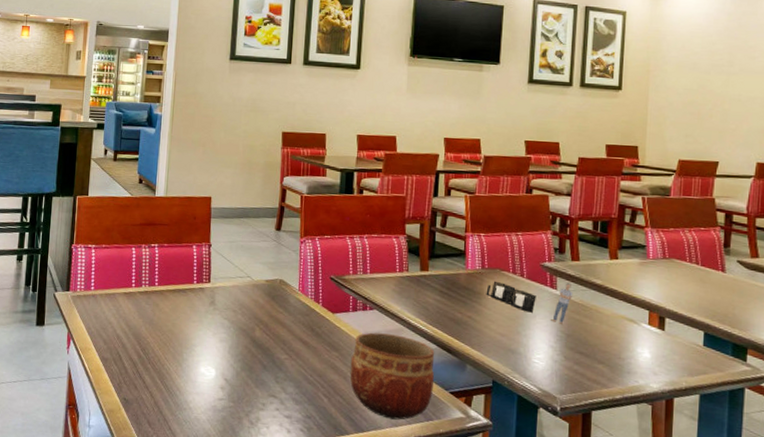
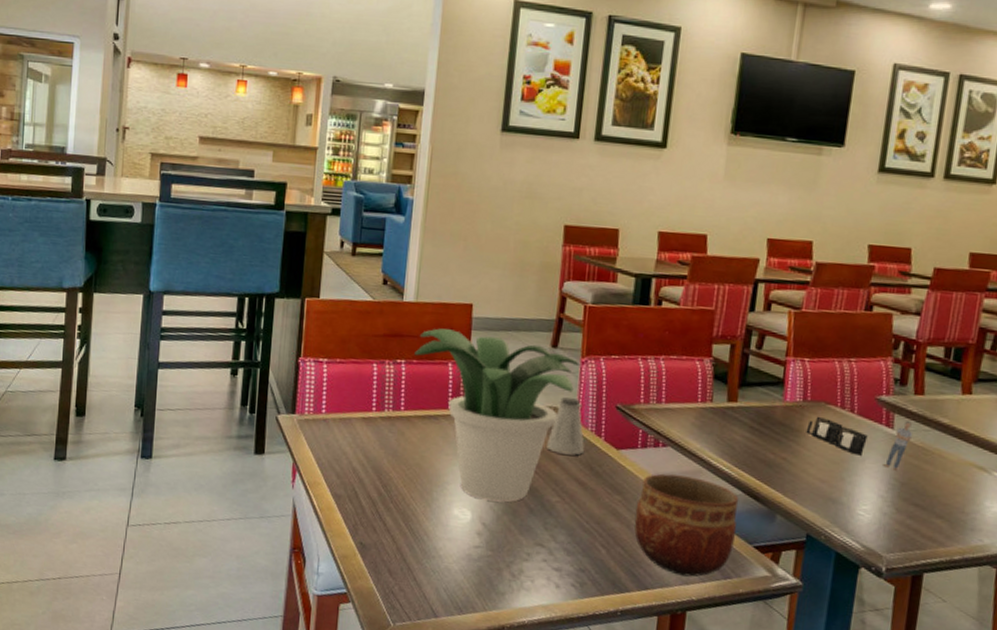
potted plant: none [165,217,299,361] -> present [414,328,580,502]
saltshaker: none [275,270,306,319] -> present [547,396,584,455]

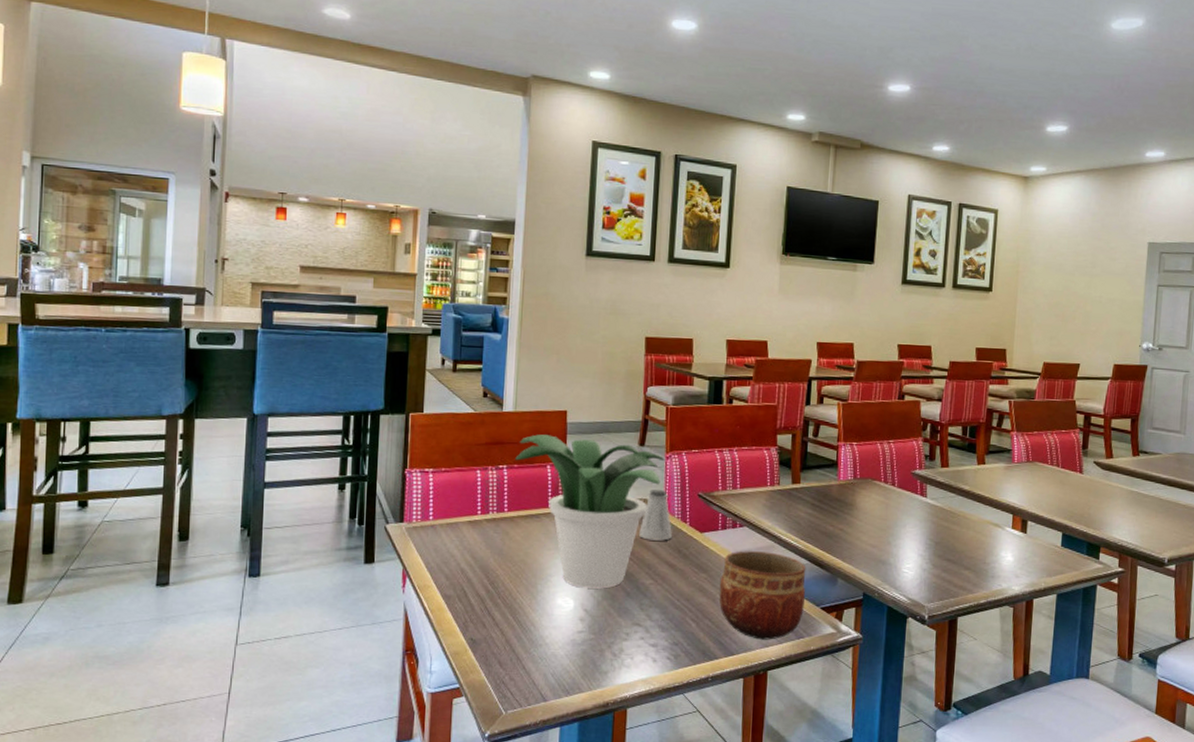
napkin holder: present [806,416,913,472] -> none [857,490,942,533]

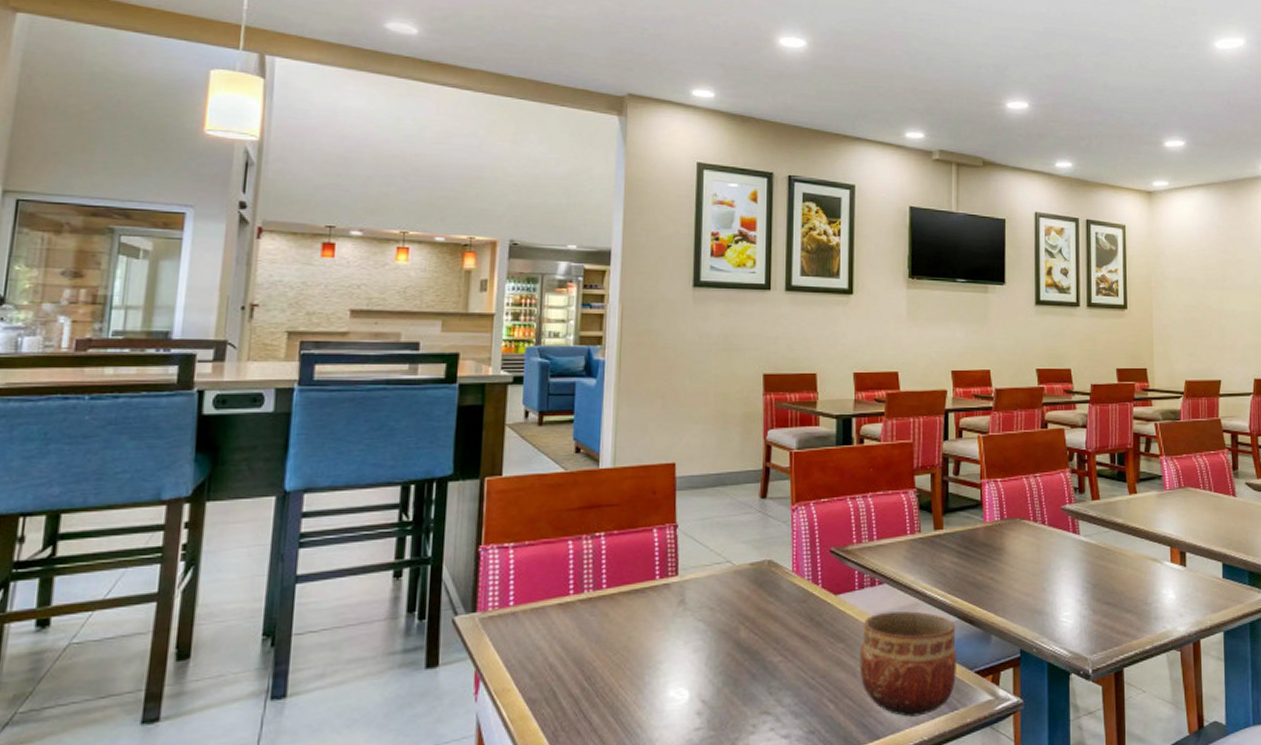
potted plant: present [515,434,665,589] -> none [615,493,790,674]
saltshaker: present [639,489,672,541] -> none [764,547,802,609]

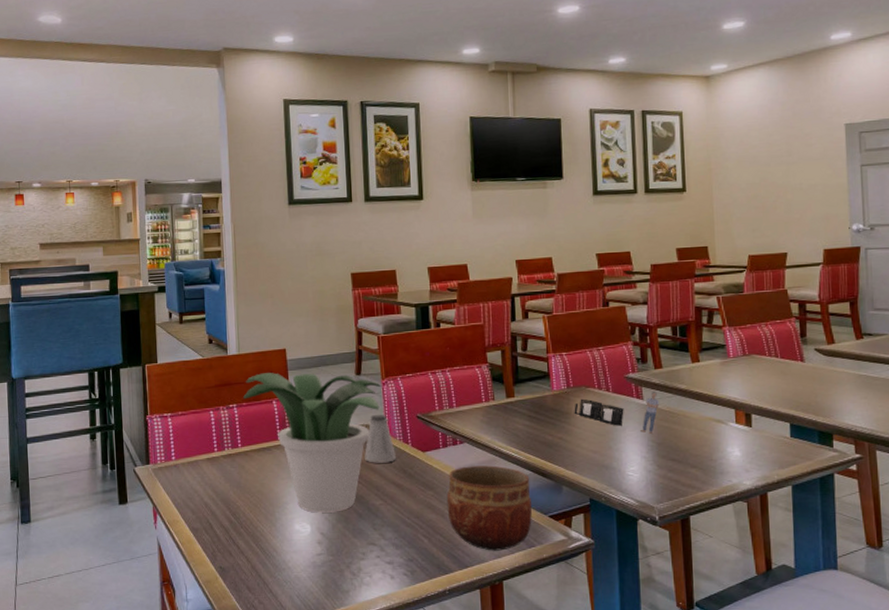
potted plant: none [615,493,790,674] -> present [243,373,381,513]
saltshaker: none [764,547,802,609] -> present [365,414,396,463]
napkin holder: none [1007,526,1096,575] -> present [574,392,660,435]

